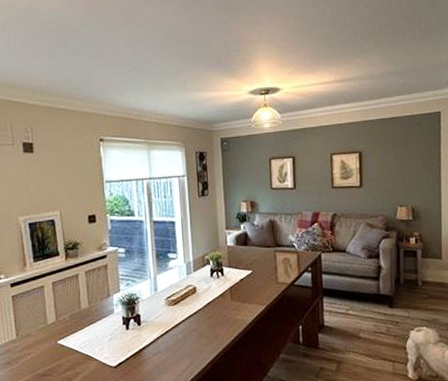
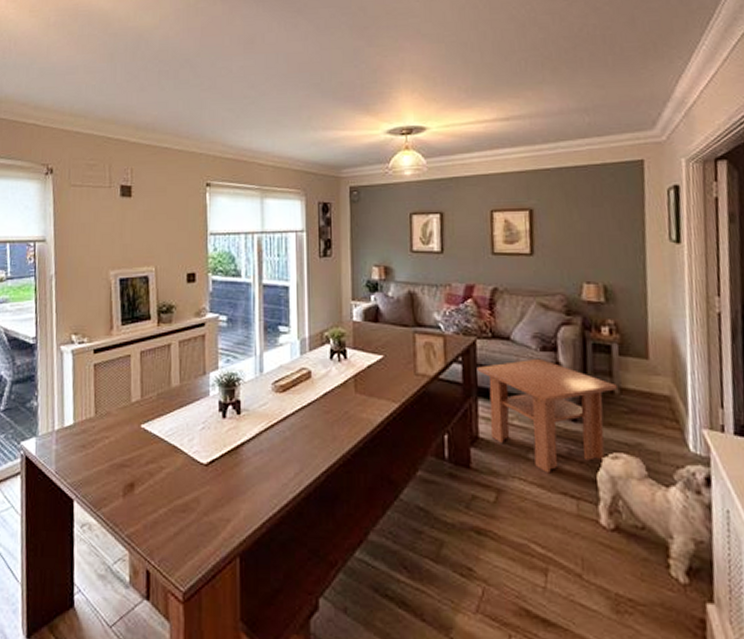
coffee table: none [322,264,421,346] -> present [477,358,617,474]

